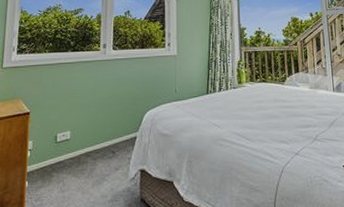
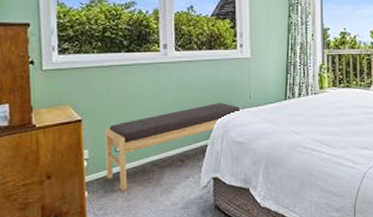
bench: none [46,97,170,182] -> present [105,103,243,192]

